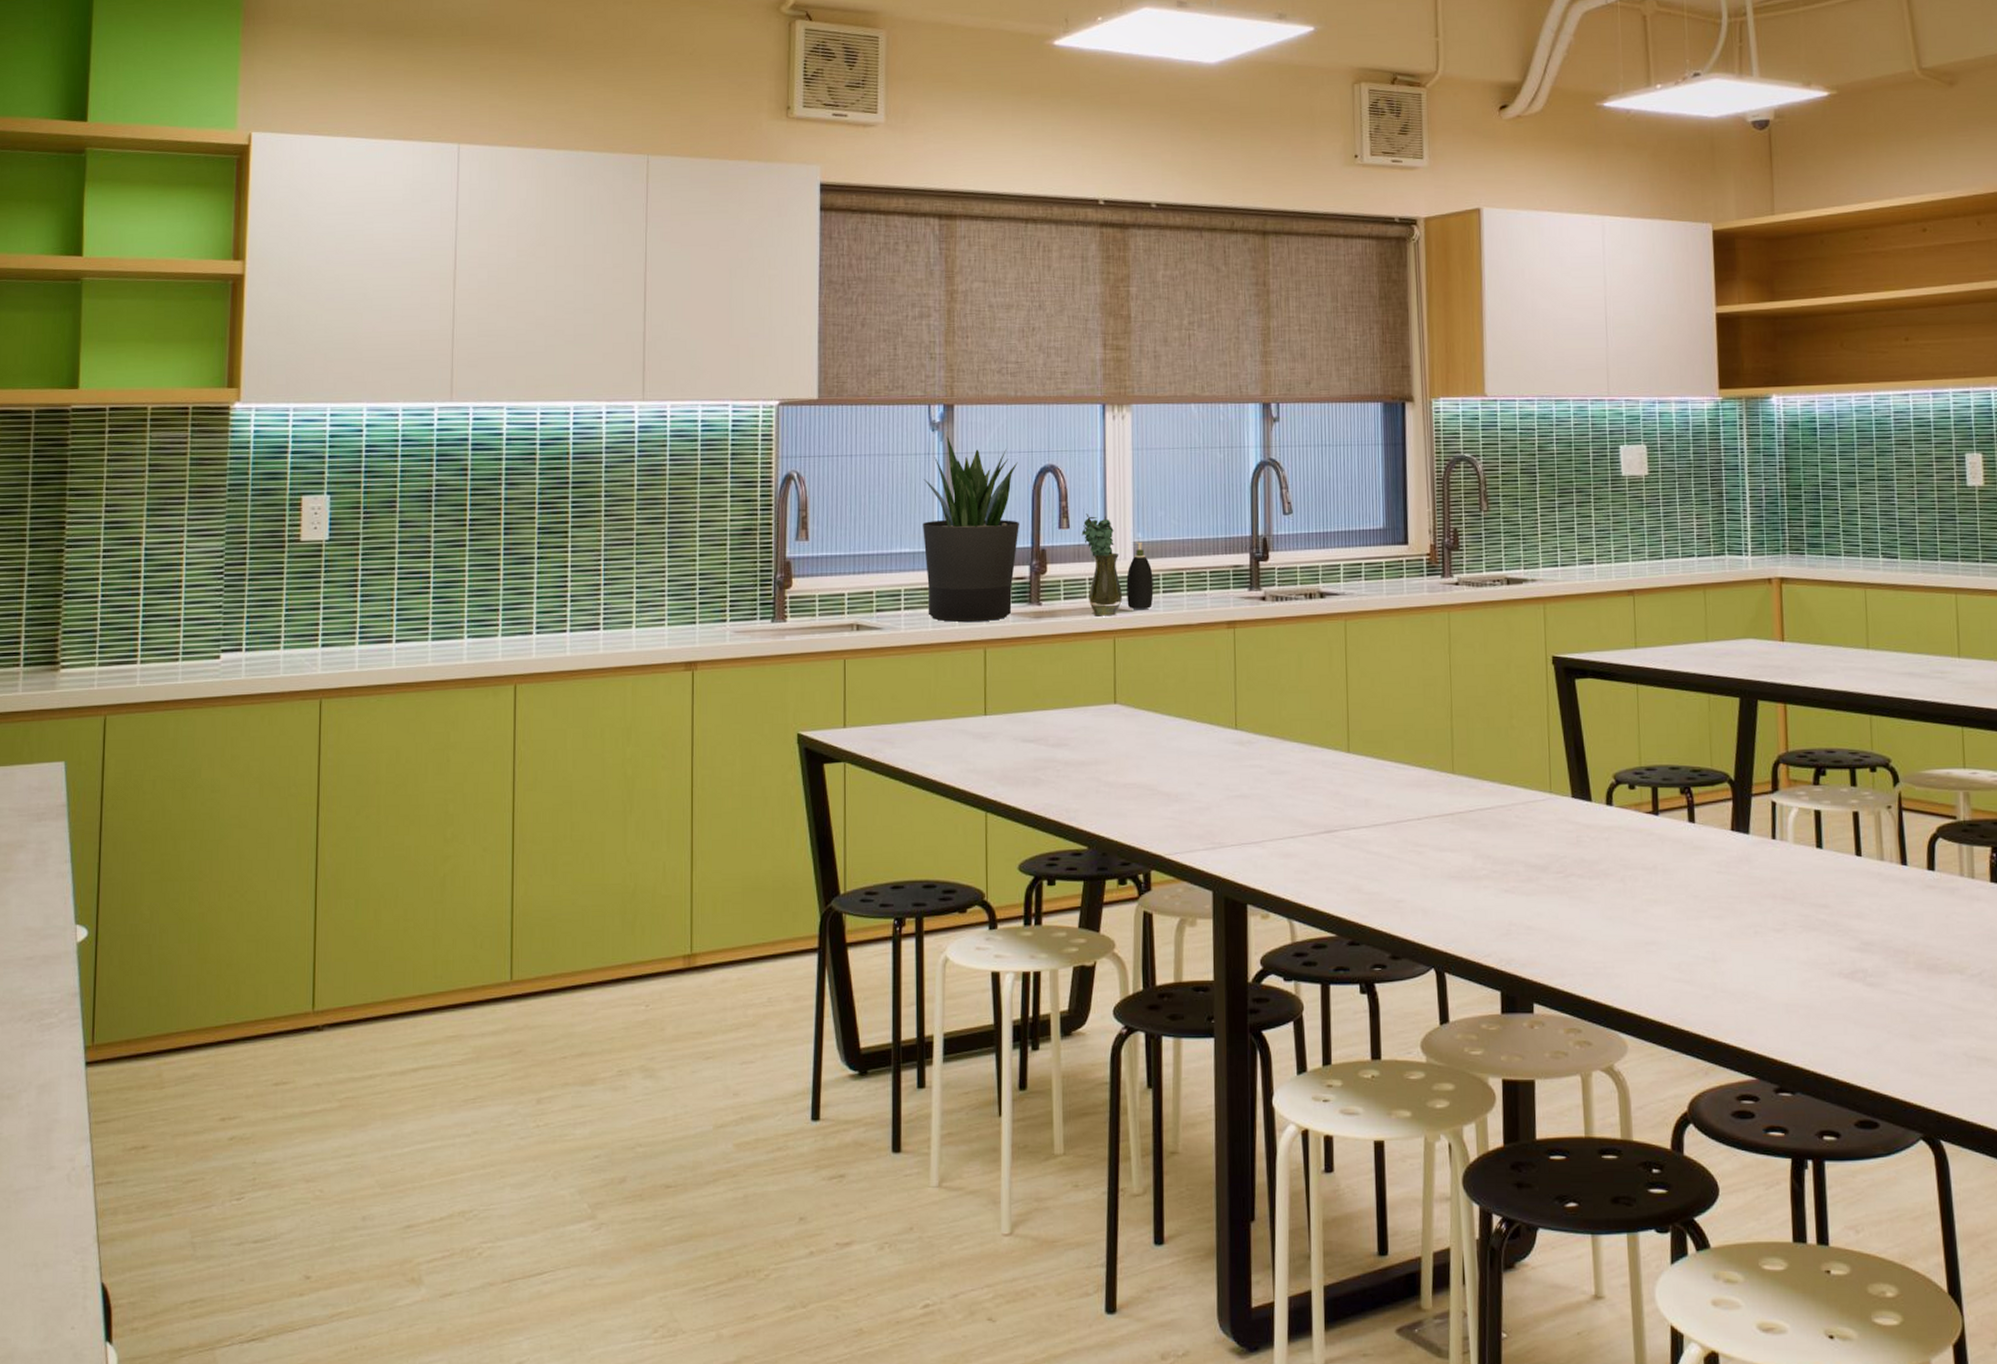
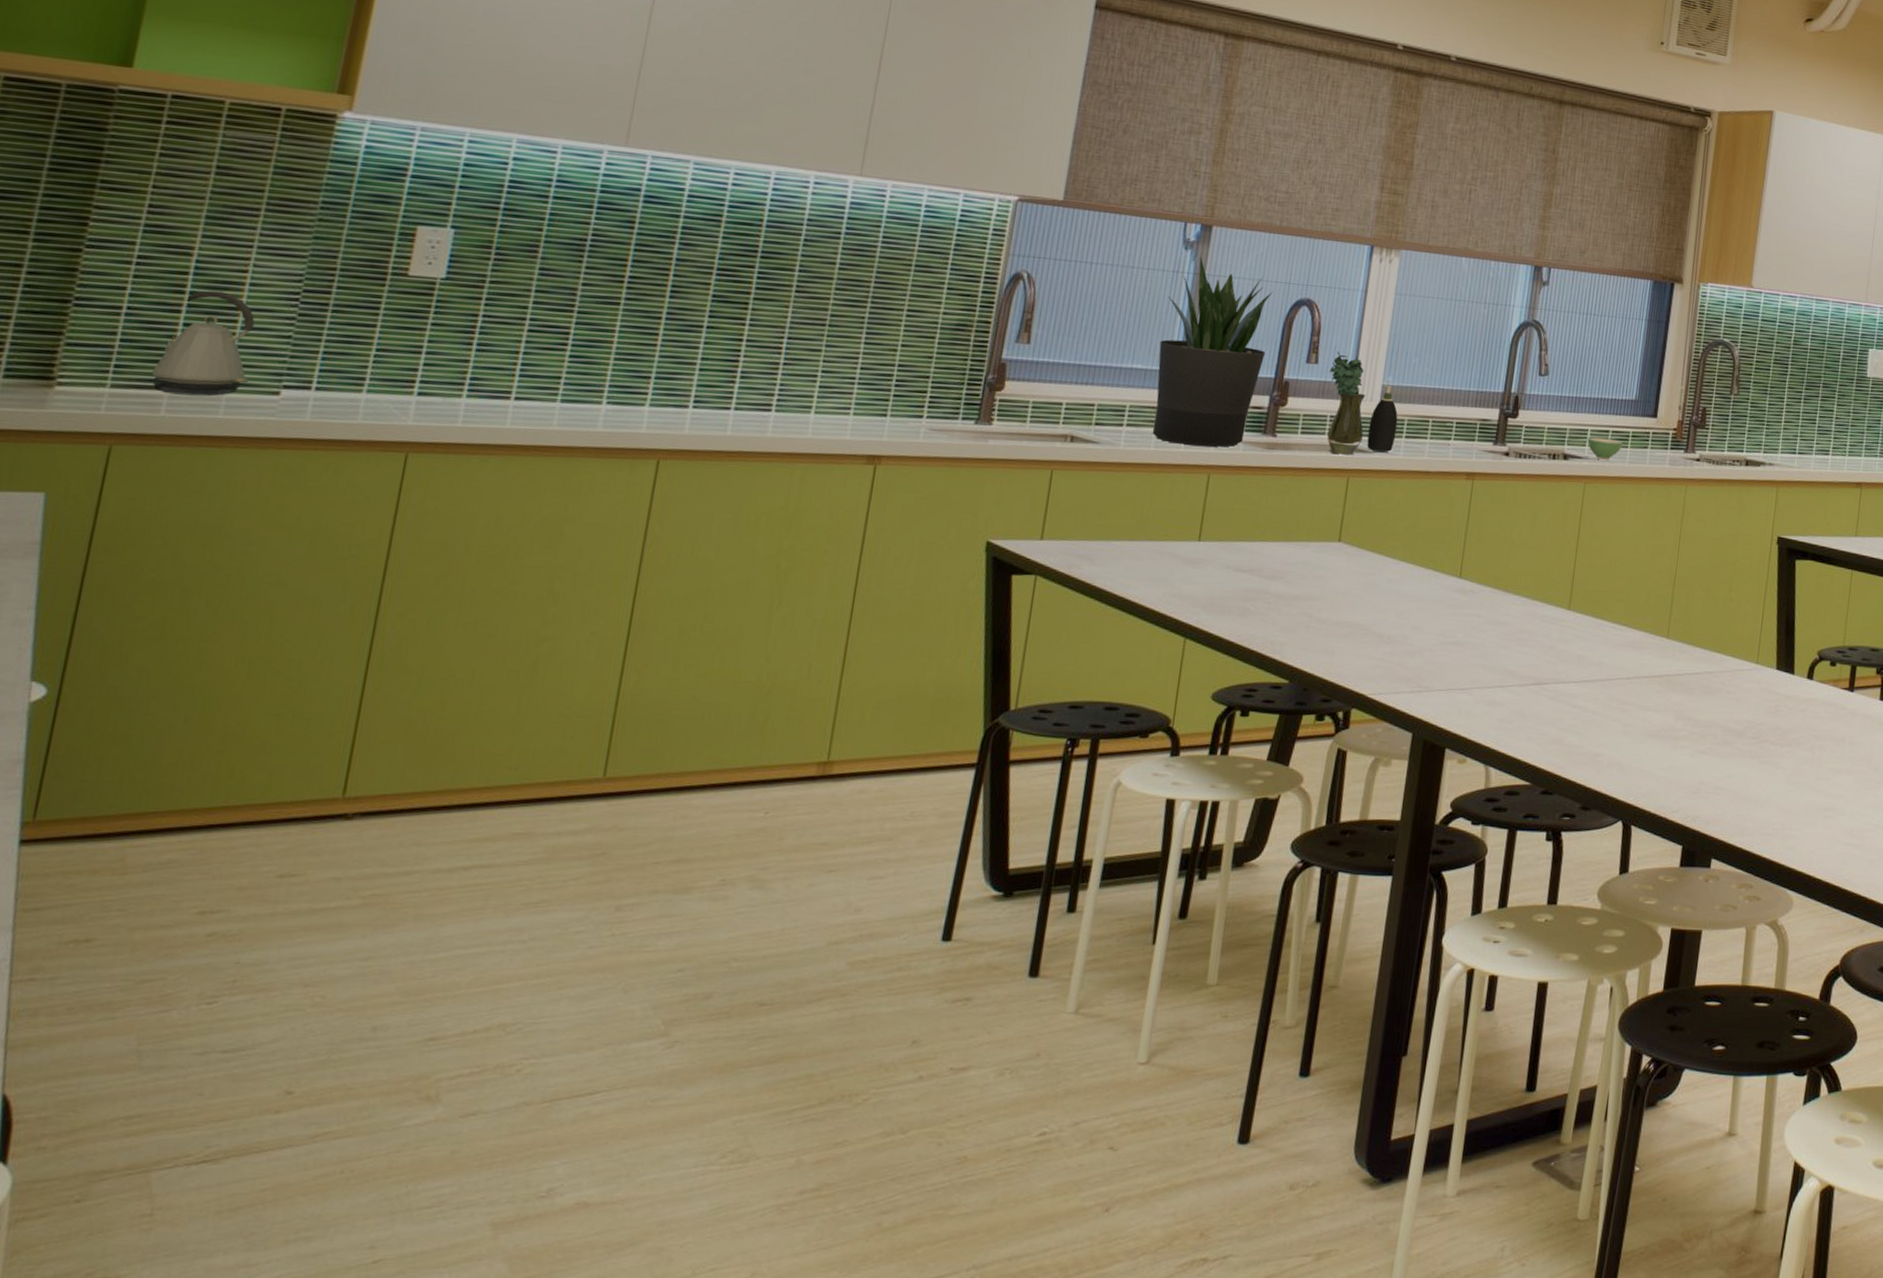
kettle: none [126,573,197,667] -> present [152,290,255,397]
bowl: none [1341,571,1379,595] -> present [1587,437,1624,461]

